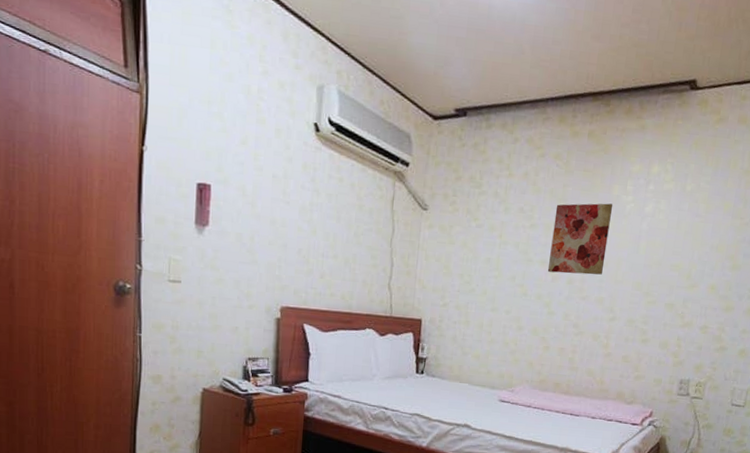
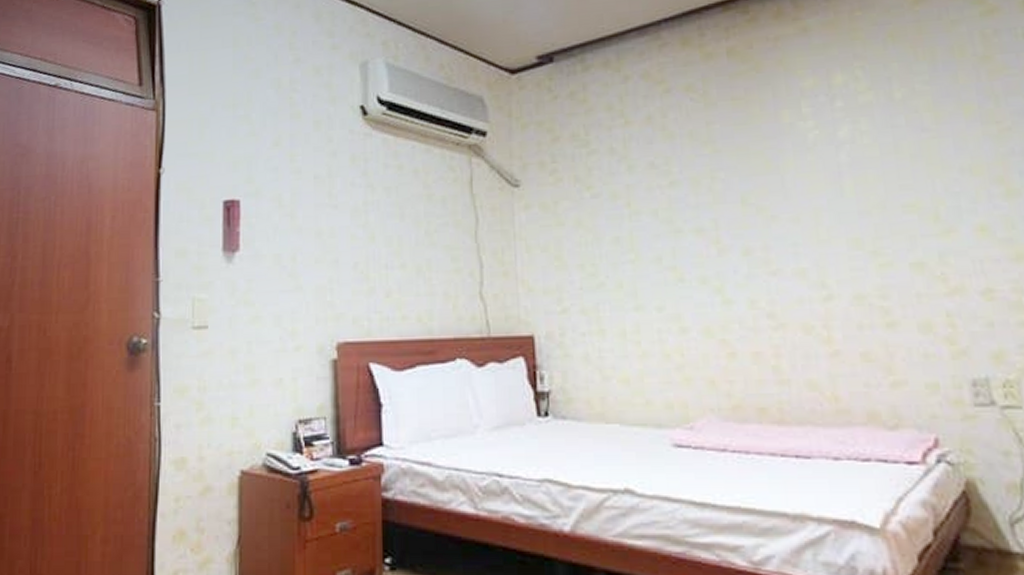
wall art: present [547,203,613,275] -> none [701,135,795,243]

